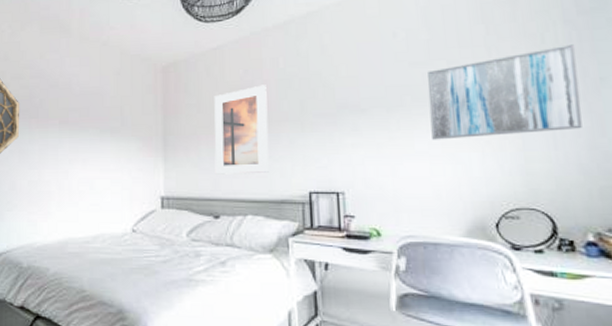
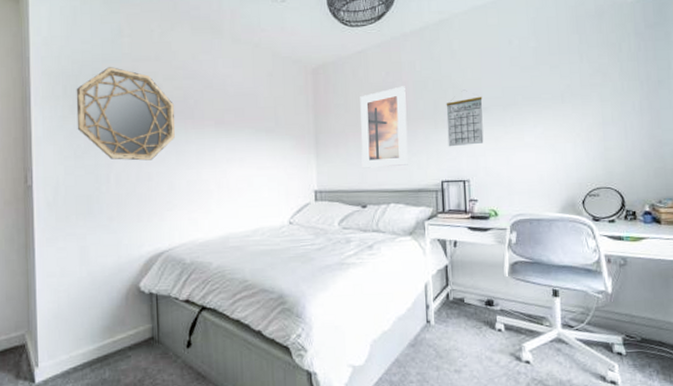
calendar: none [315,89,362,154] -> present [446,90,484,147]
wall art: present [427,44,582,140] -> none [535,53,645,133]

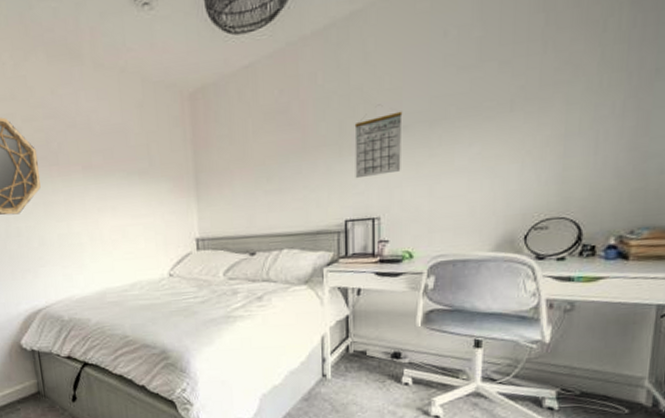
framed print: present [360,86,408,169] -> none [247,106,305,211]

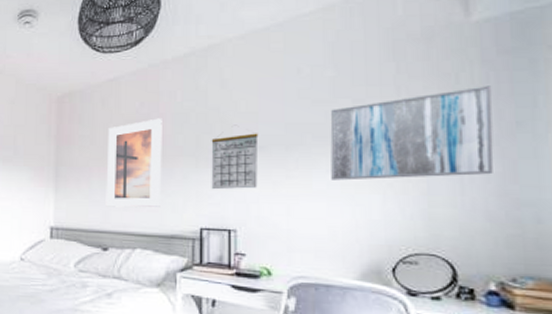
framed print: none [247,106,305,211] -> present [106,118,162,208]
wall art: none [473,30,638,154] -> present [330,85,494,181]

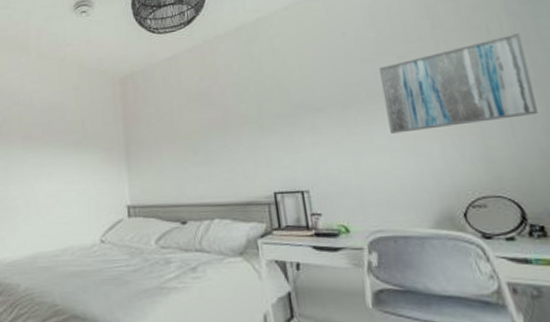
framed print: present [106,118,162,208] -> none [172,90,232,181]
calendar: present [211,124,259,190] -> none [272,89,323,154]

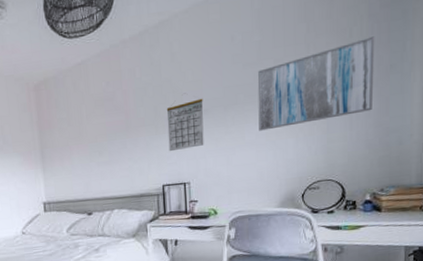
calendar: none [272,89,323,154] -> present [166,93,204,152]

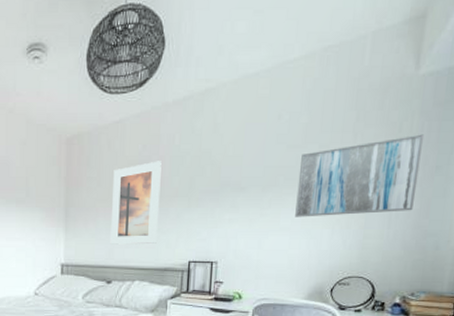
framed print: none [81,94,130,179] -> present [110,161,162,245]
calendar: present [166,93,204,152] -> none [200,167,242,227]

